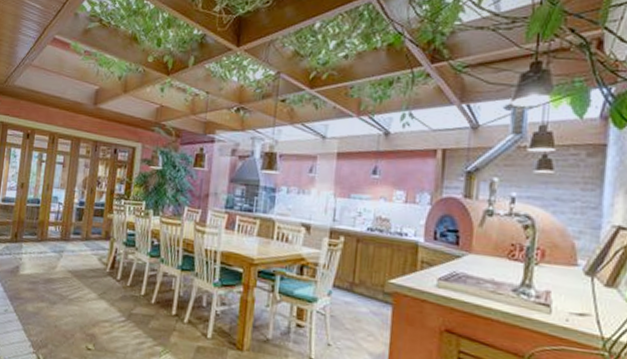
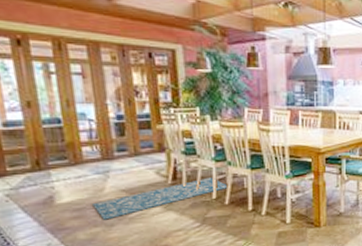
rug: none [45,271,159,297] -> present [93,177,230,220]

